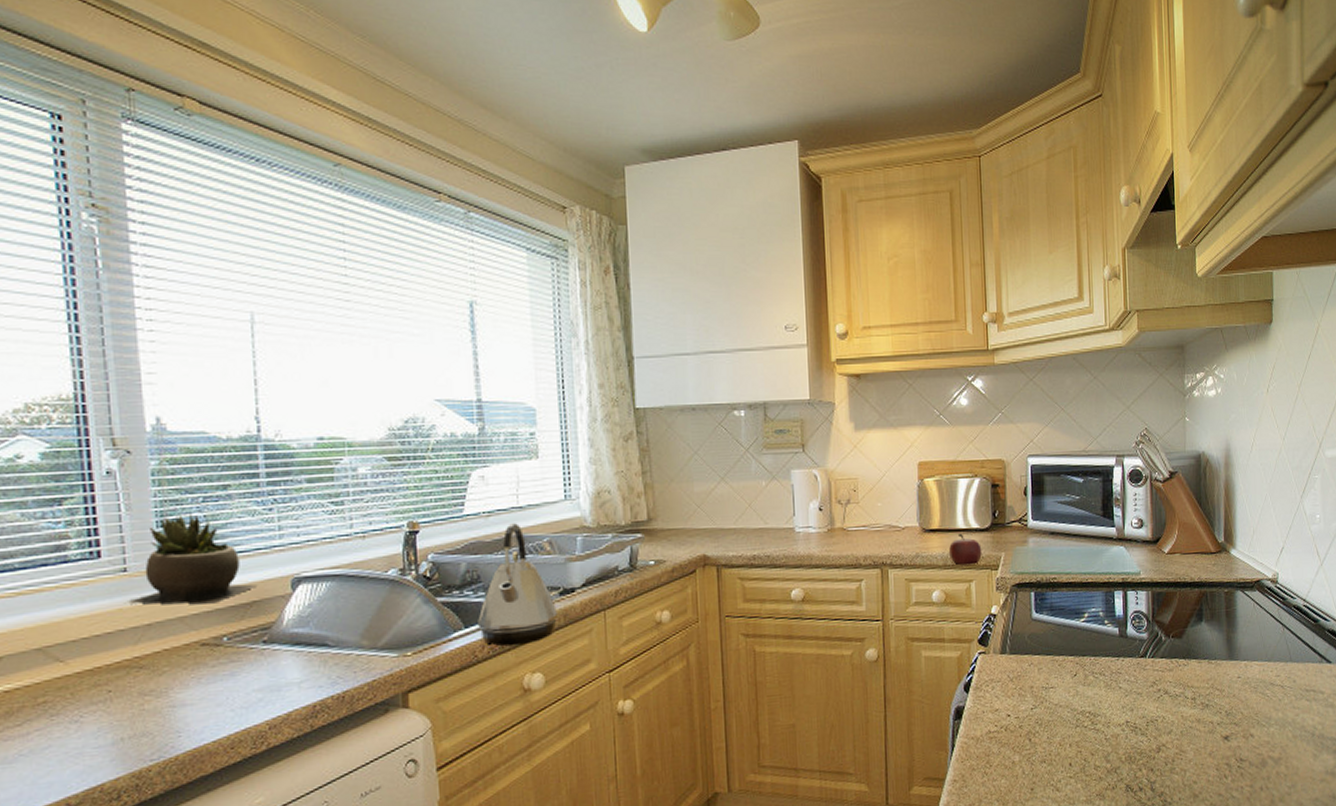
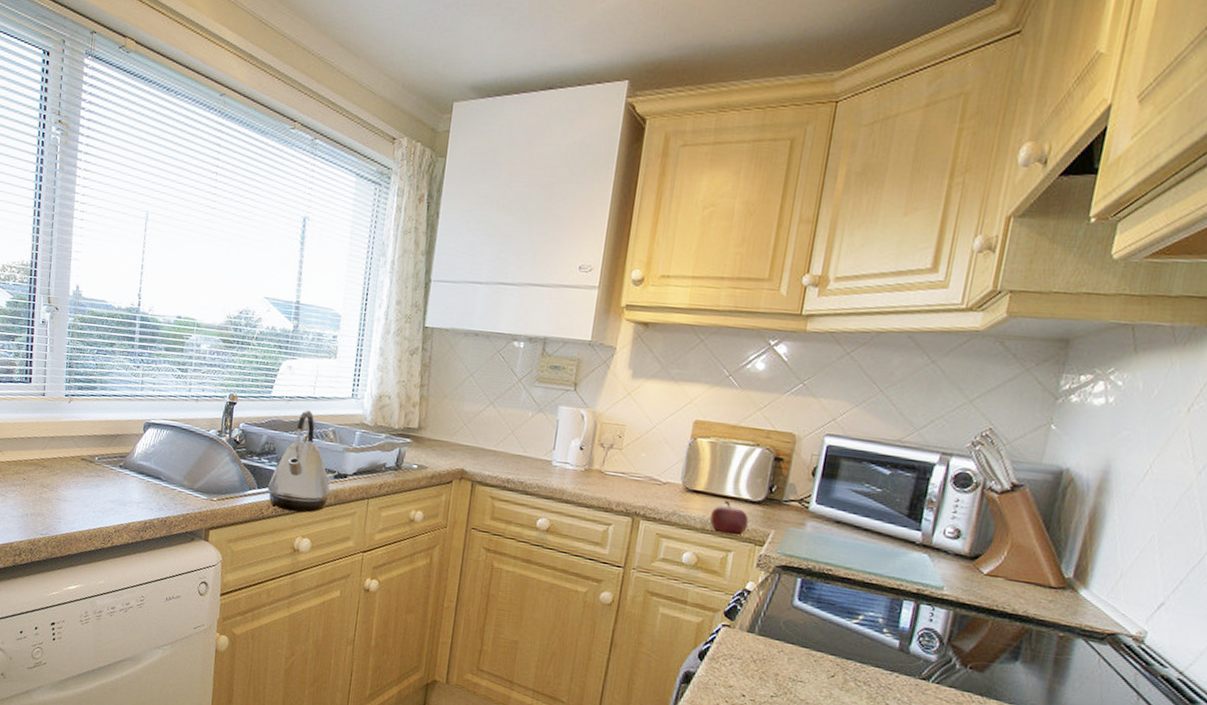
succulent plant: present [126,514,256,605] -> none [42,360,121,431]

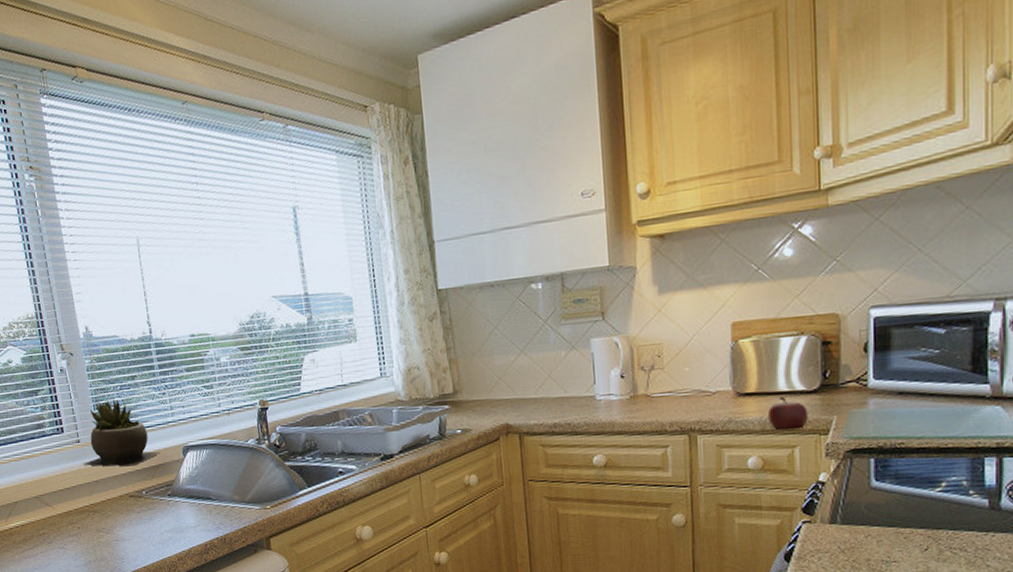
succulent plant: none [42,360,121,431] -> present [82,399,160,467]
kettle: present [268,410,331,513] -> none [317,399,381,504]

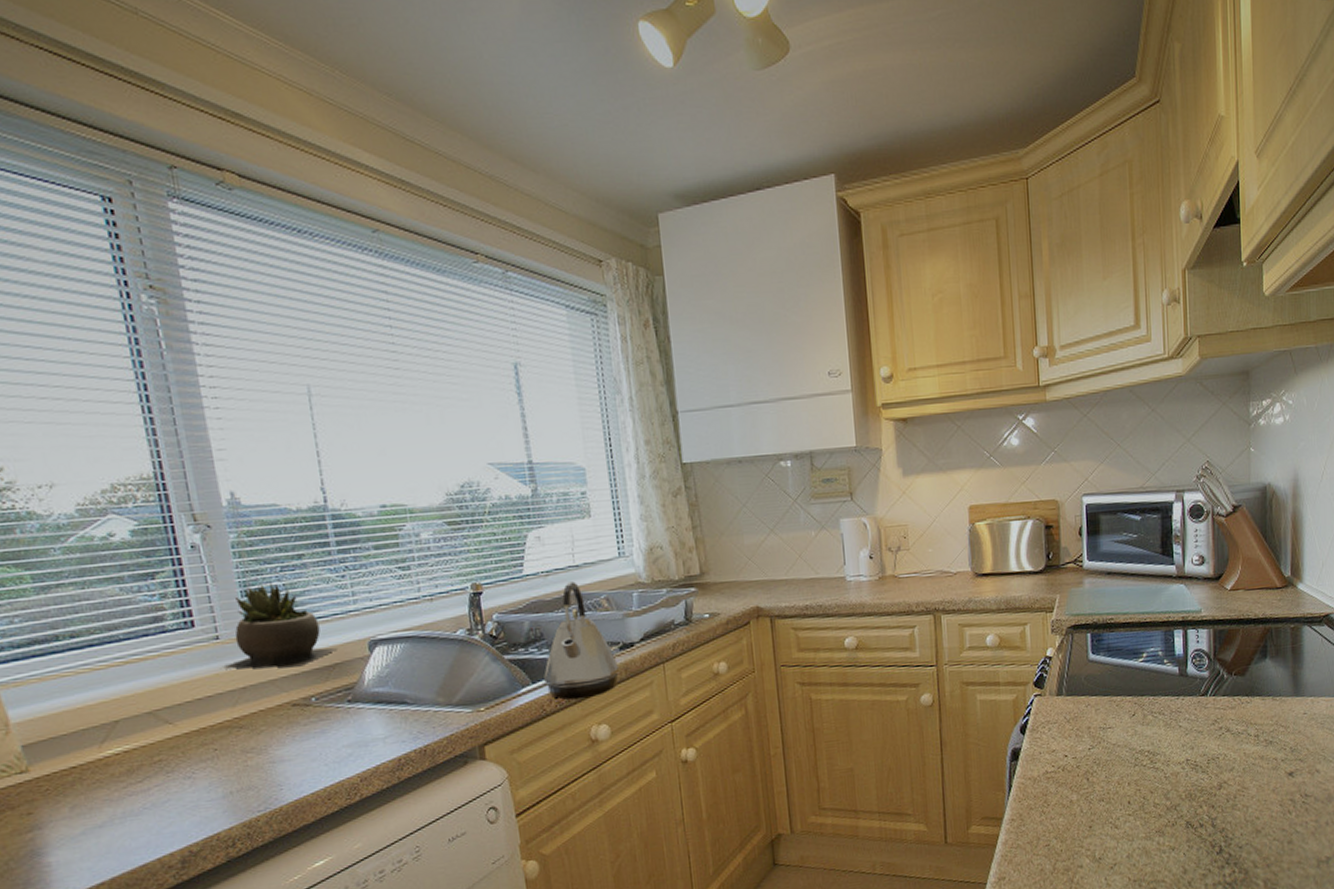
kettle: none [317,399,381,504] -> present [544,581,620,701]
fruit: present [768,396,808,431] -> none [1002,576,1036,609]

